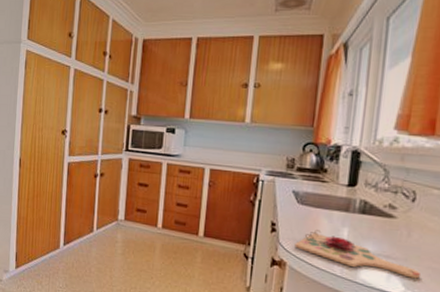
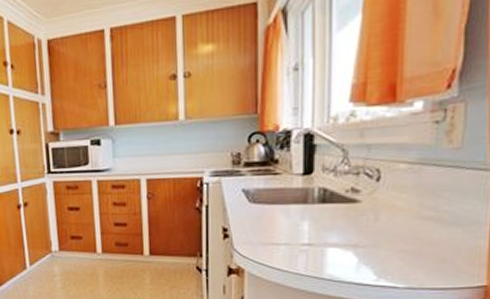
cutting board: present [295,230,421,279] -> none [251,228,394,265]

